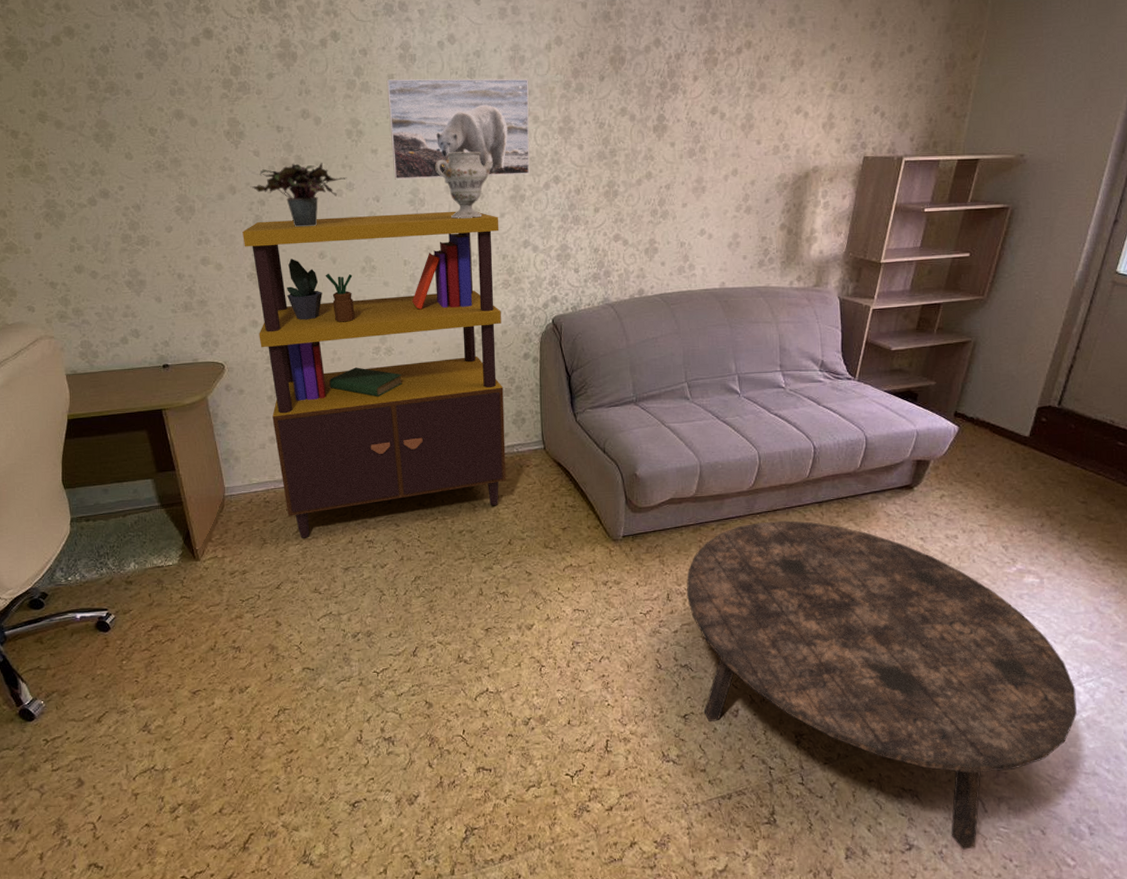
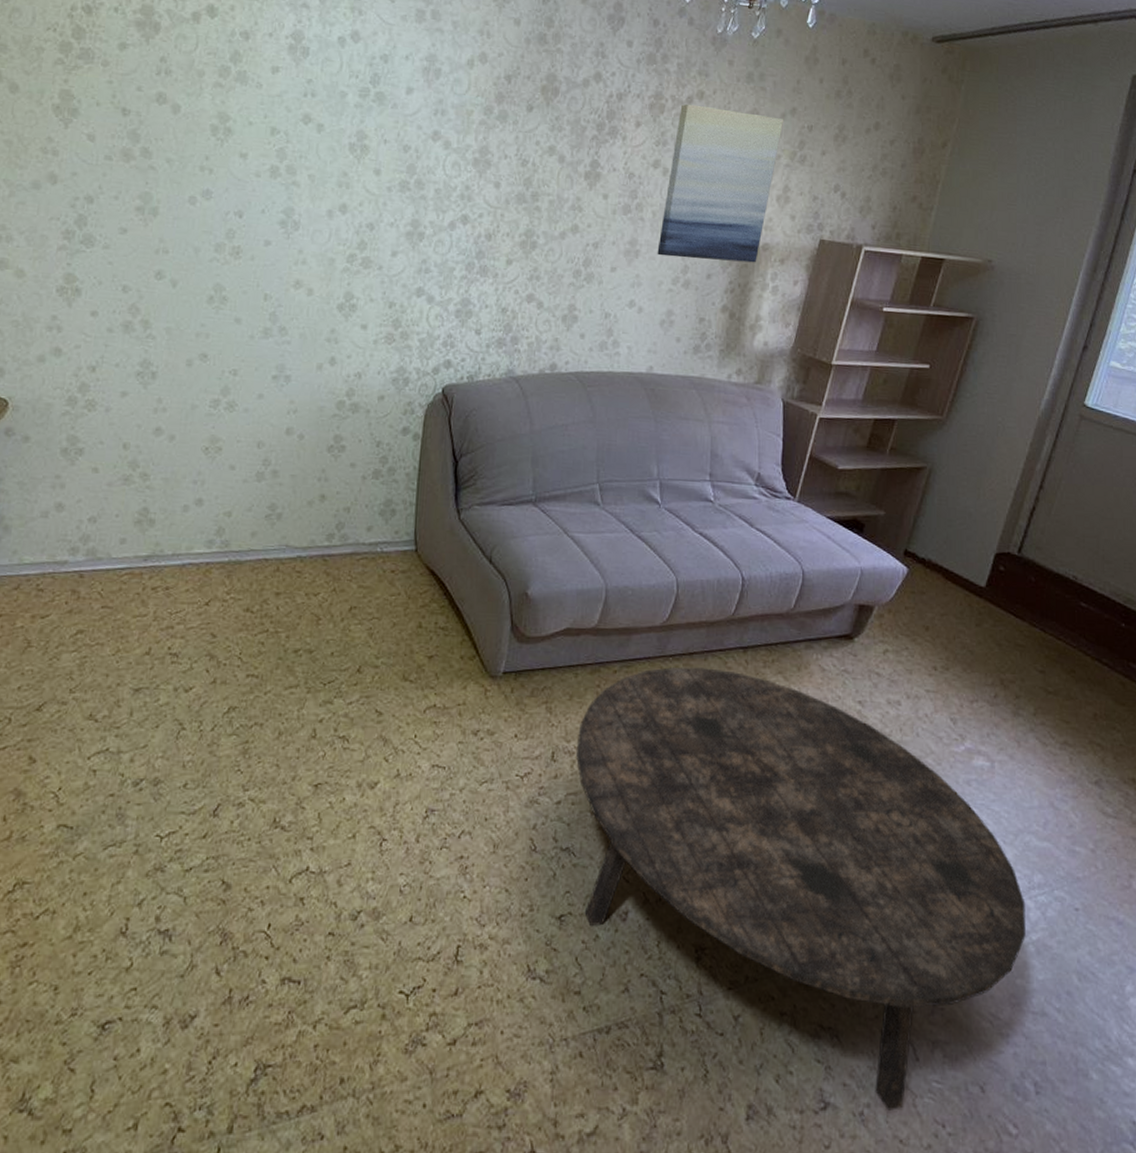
bookcase: present [242,211,506,538] -> none [57,222,390,644]
potted plant: present [250,163,347,228] -> none [76,157,205,238]
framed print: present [386,78,530,180] -> none [264,72,443,209]
decorative vase: present [435,151,493,219] -> none [317,169,390,253]
wall art: none [721,54,825,189] -> present [657,104,784,263]

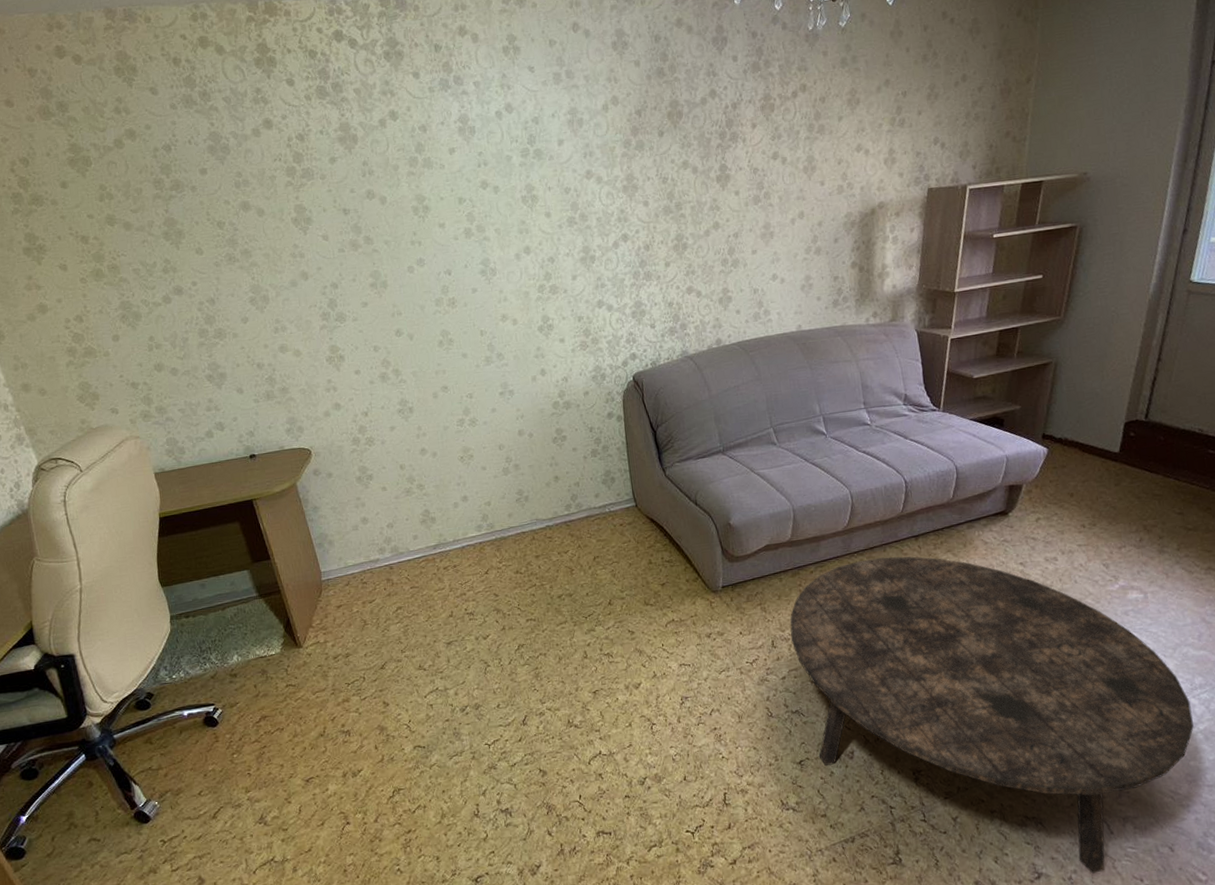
wall art: present [657,104,784,263] -> none [787,91,880,233]

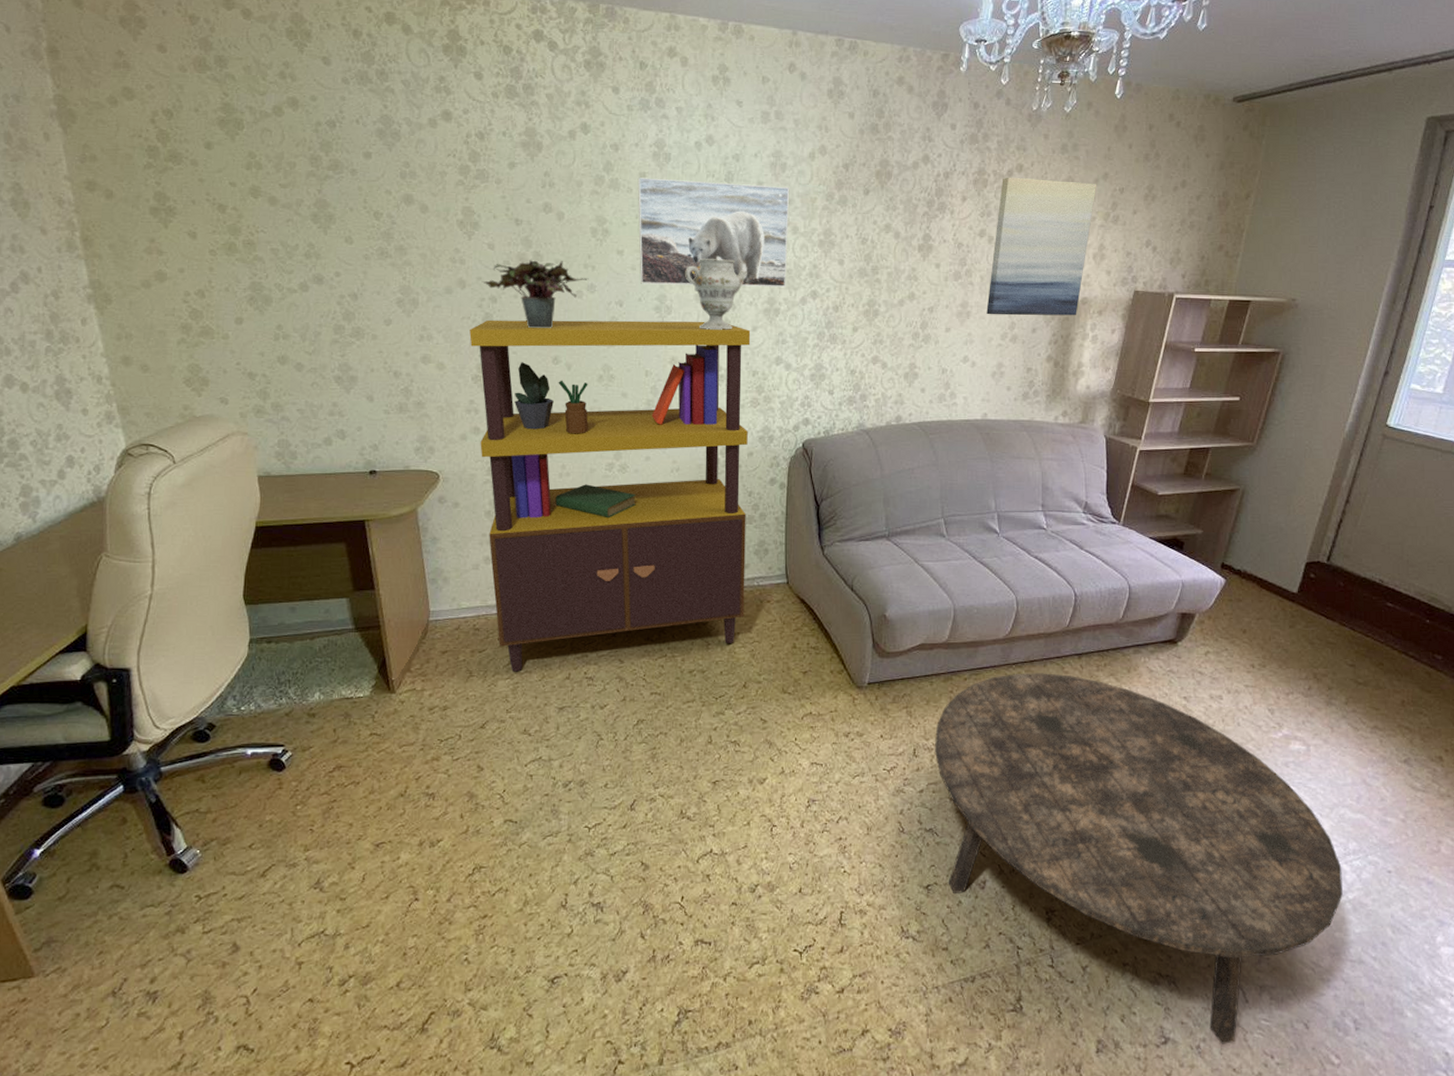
bookcase: none [318,276,601,616] -> present [469,319,751,672]
potted plant: none [321,241,417,307] -> present [481,260,589,329]
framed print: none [448,140,598,252] -> present [637,178,789,288]
decorative vase: none [503,216,561,285] -> present [685,258,747,330]
wall art: none [787,91,880,233] -> present [986,177,1097,316]

